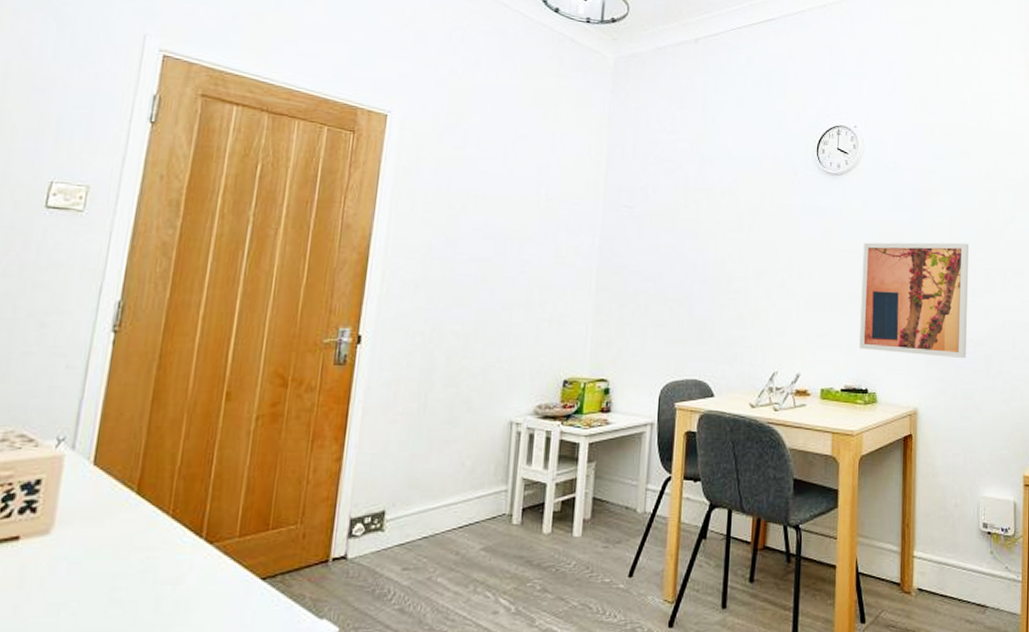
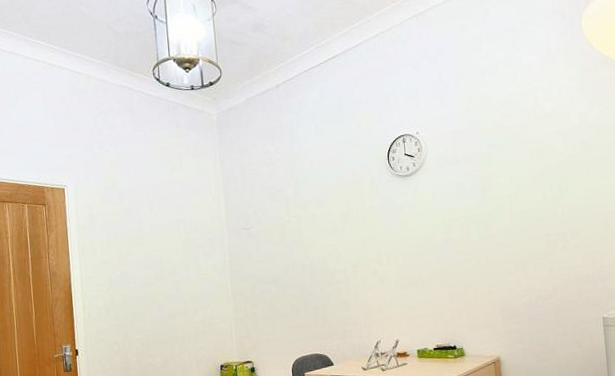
wall art: present [859,242,970,359] -> none [437,215,538,315]

